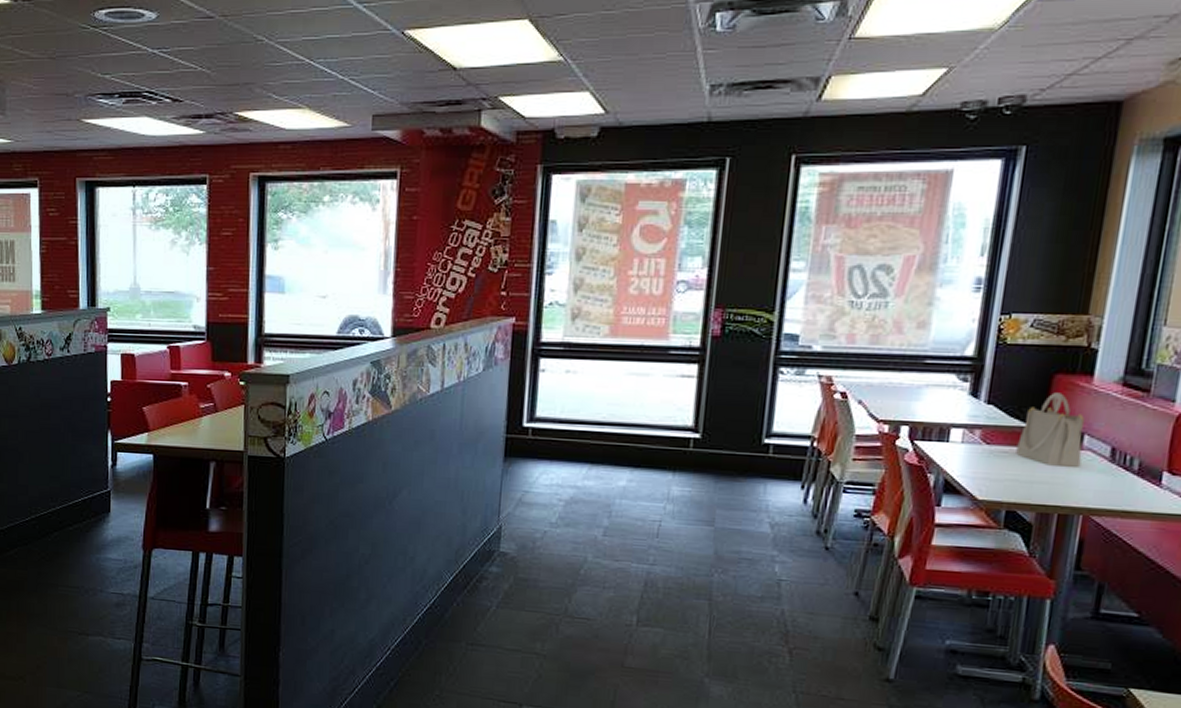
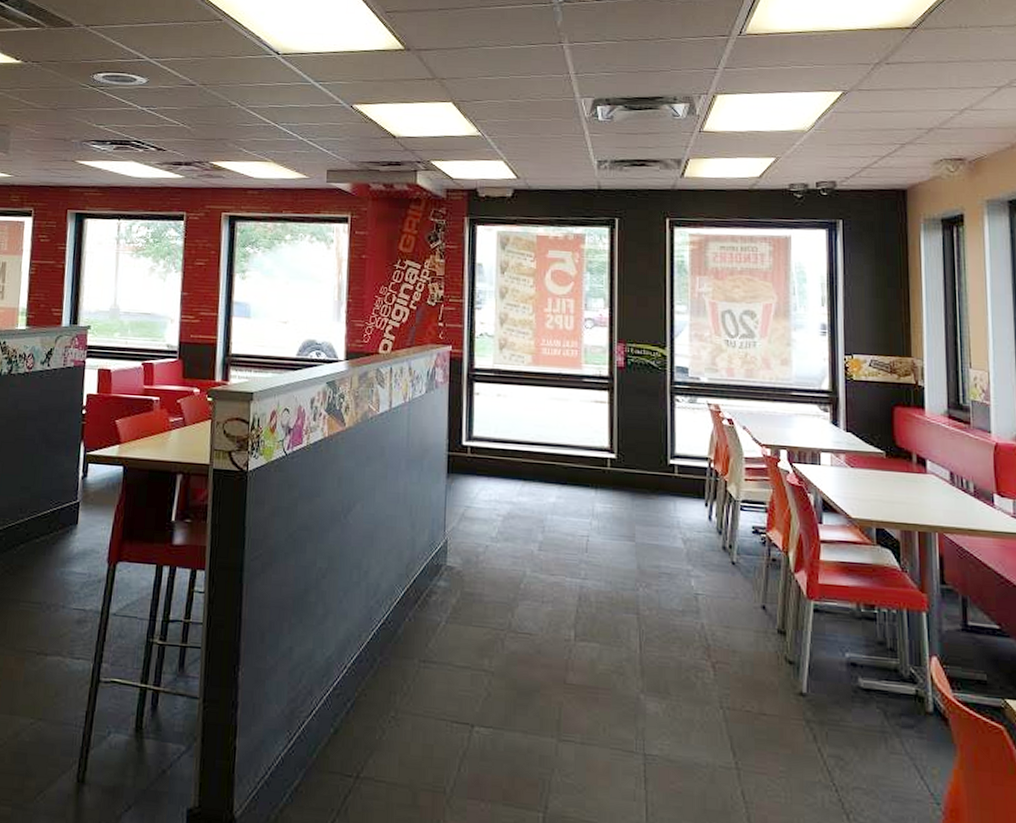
handbag: present [1016,392,1084,468] -> none [875,423,928,490]

